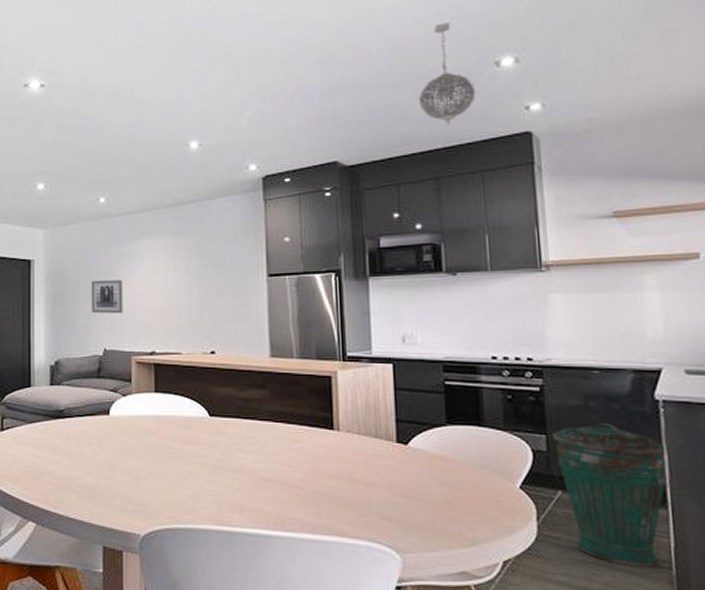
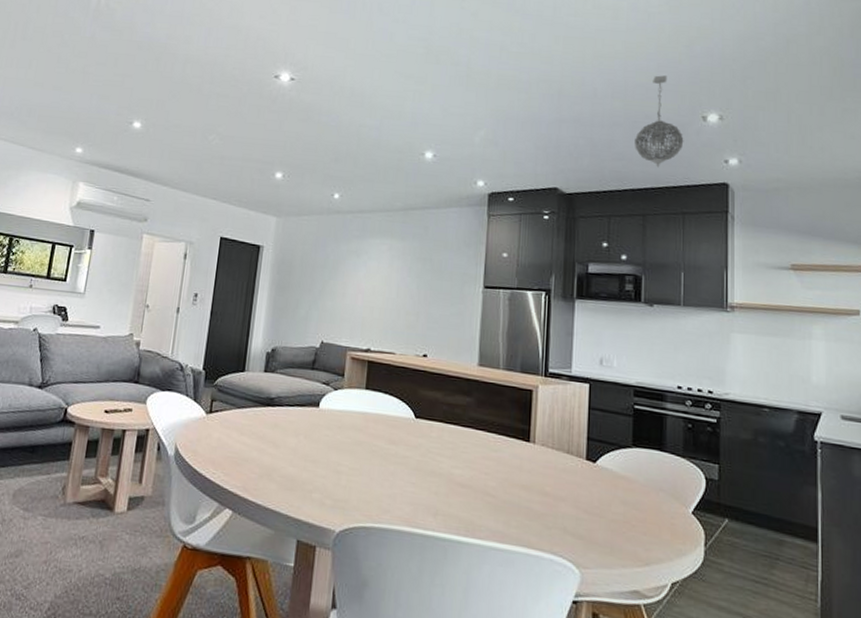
wall art: present [91,280,123,314] -> none [313,272,347,309]
trash can: present [551,423,671,568] -> none [723,458,822,599]

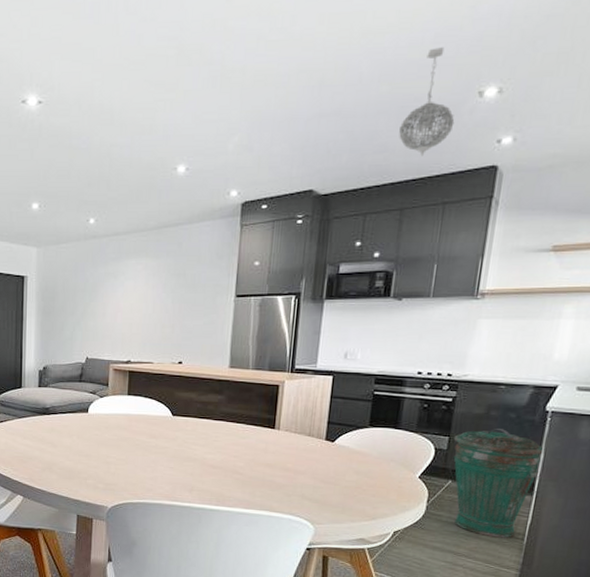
trash can: none [723,458,822,599] -> present [449,429,545,538]

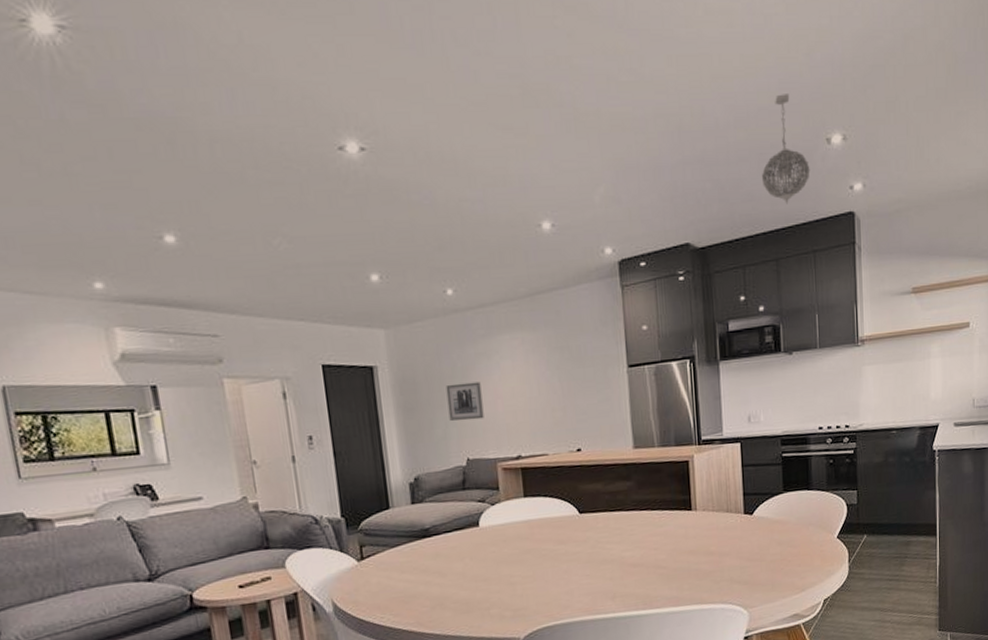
wall art: none [77,296,106,327] -> present [446,381,484,421]
trash can: present [449,429,545,538] -> none [861,474,939,586]

